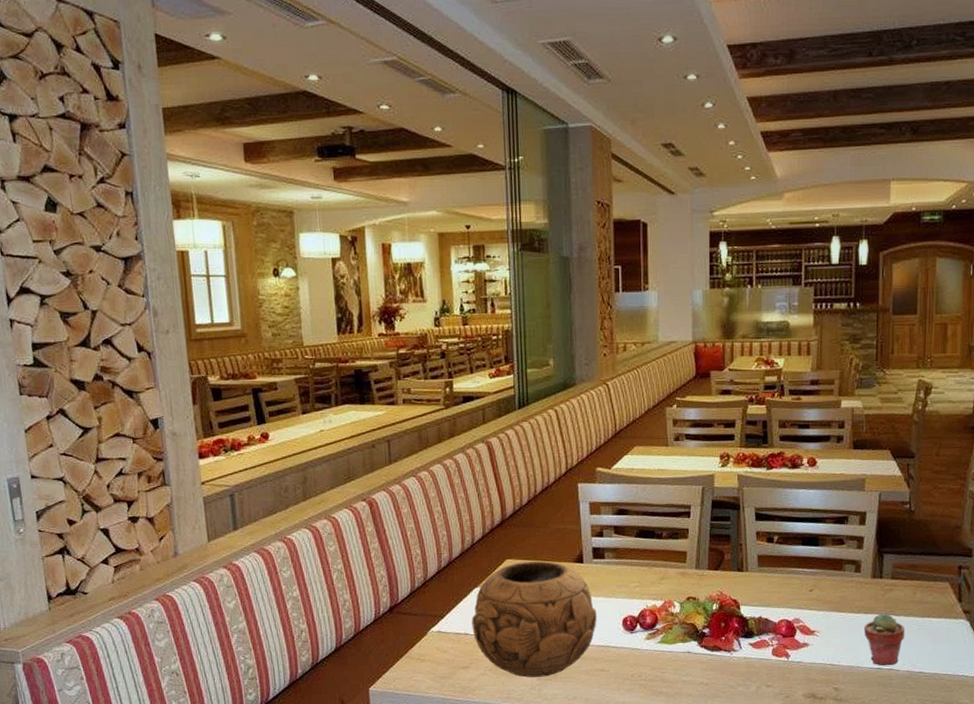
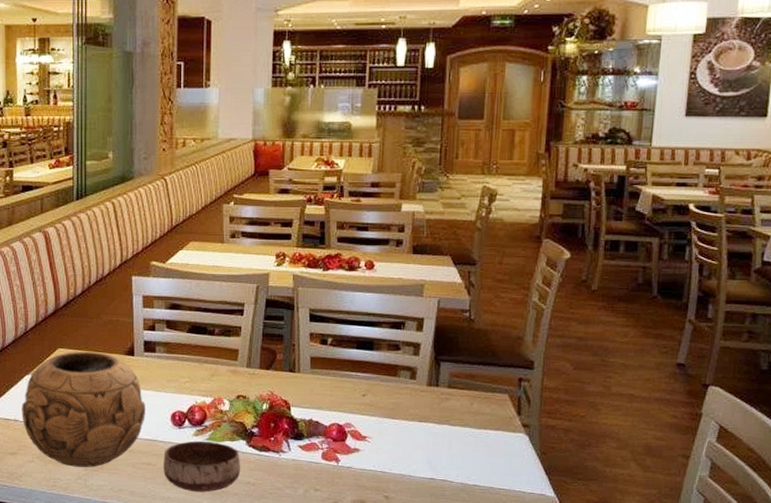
bowl: none [616,644,694,696] -> present [163,441,241,492]
potted succulent: present [863,612,905,666] -> none [417,421,461,477]

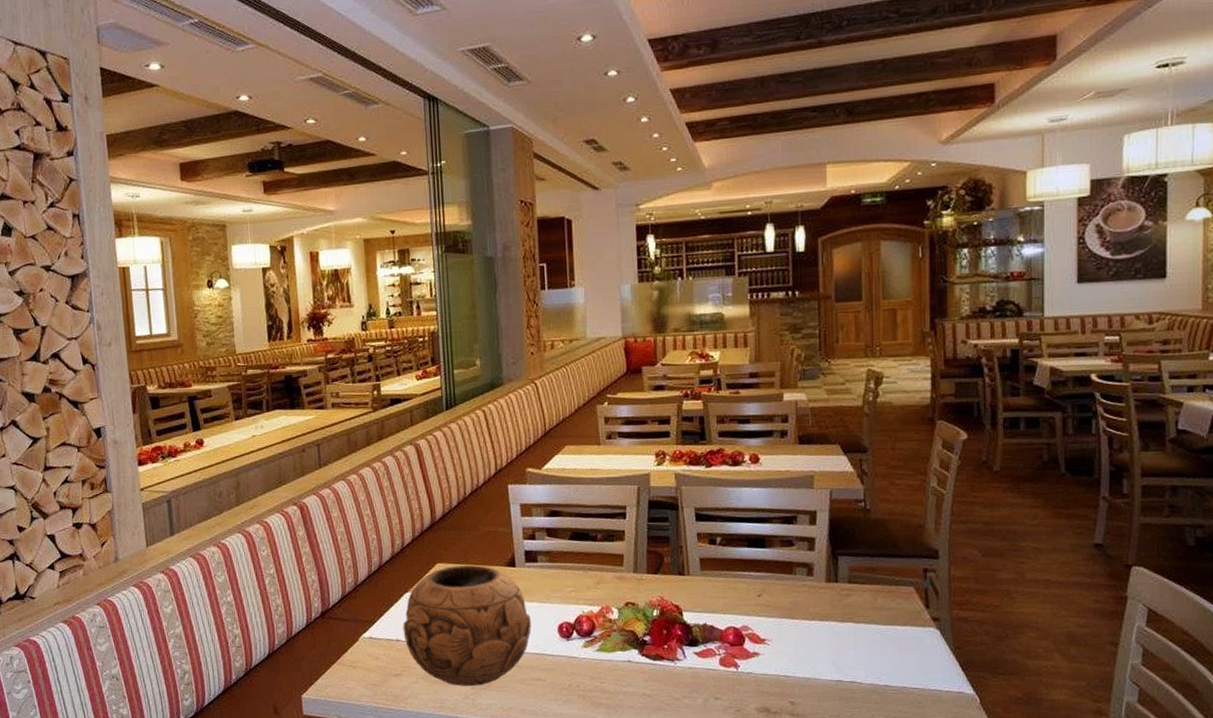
bowl: present [163,441,241,492] -> none [553,652,635,707]

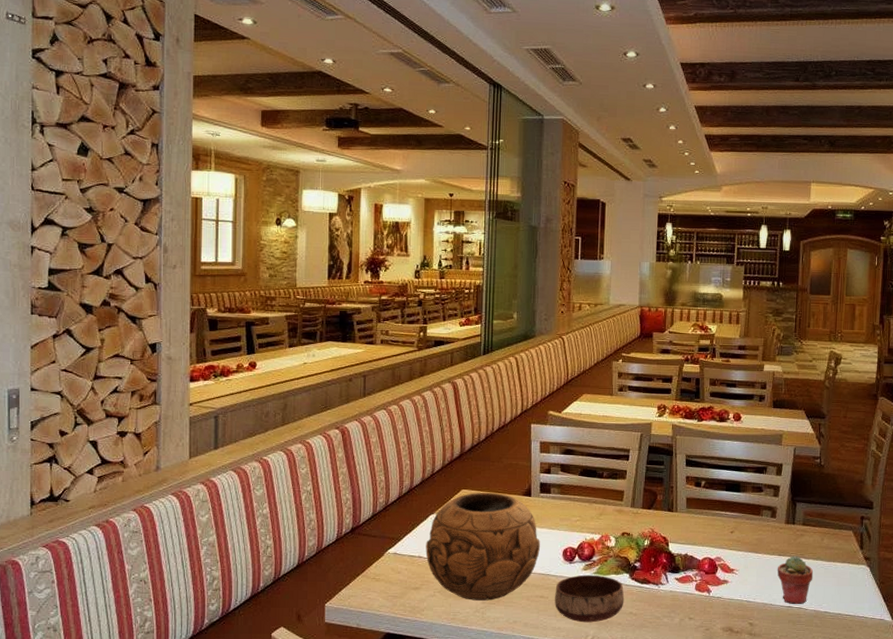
bowl: none [553,652,635,707] -> present [555,574,625,623]
potted succulent: none [819,619,867,678] -> present [777,555,814,605]

